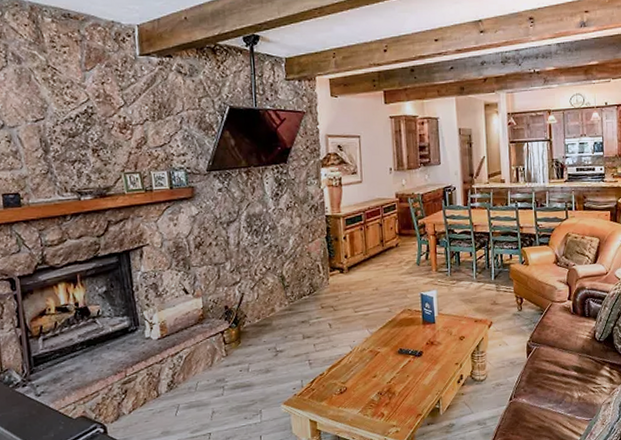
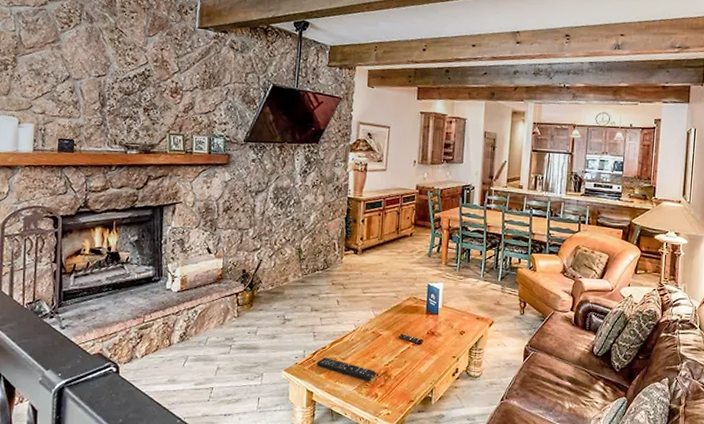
remote control: none [316,383,379,402] -> present [316,357,376,381]

